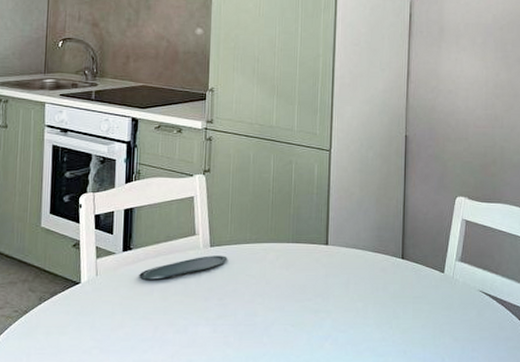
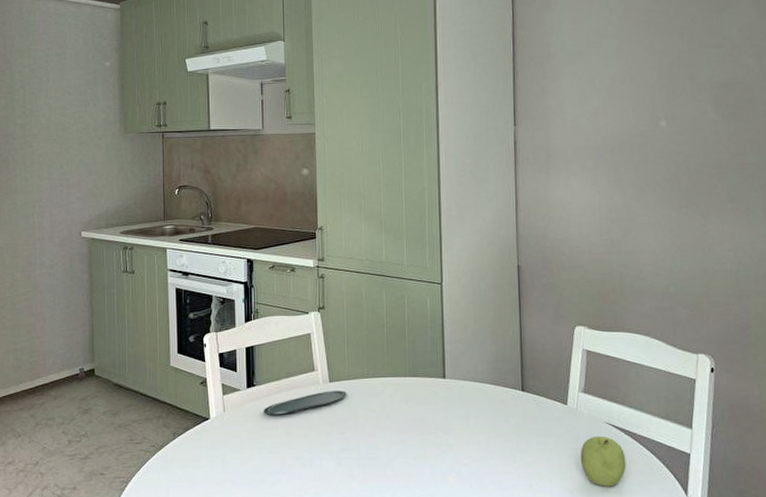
fruit: none [453,303,496,353] -> present [580,436,626,487]

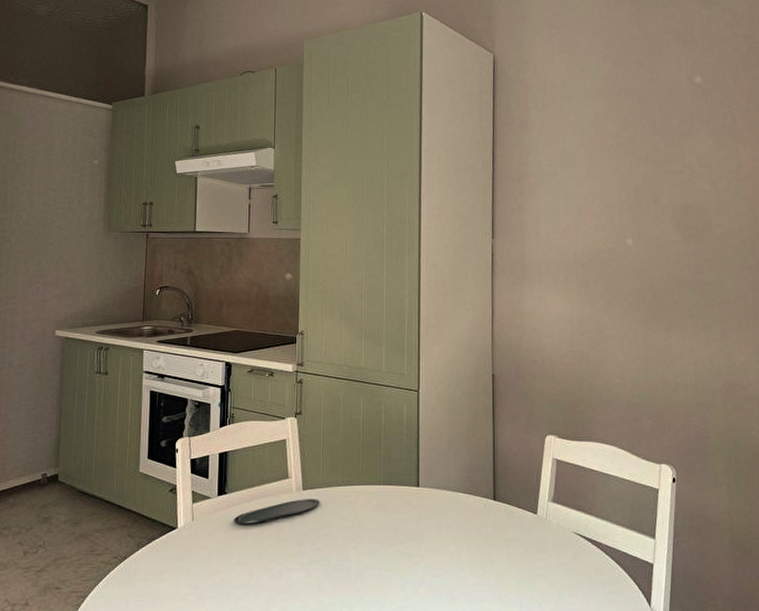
fruit: present [580,436,626,487] -> none [548,546,593,598]

